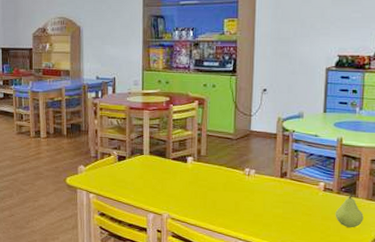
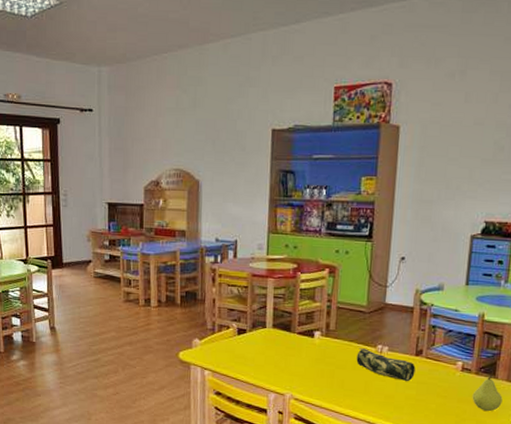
pencil case: none [226,172,281,202] -> present [356,348,416,382]

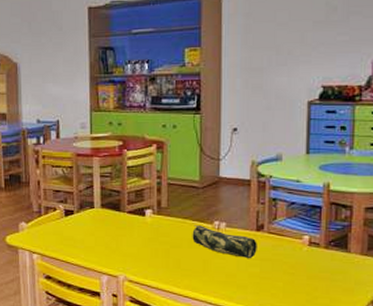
fruit: present [472,375,503,412] -> none [323,248,358,289]

